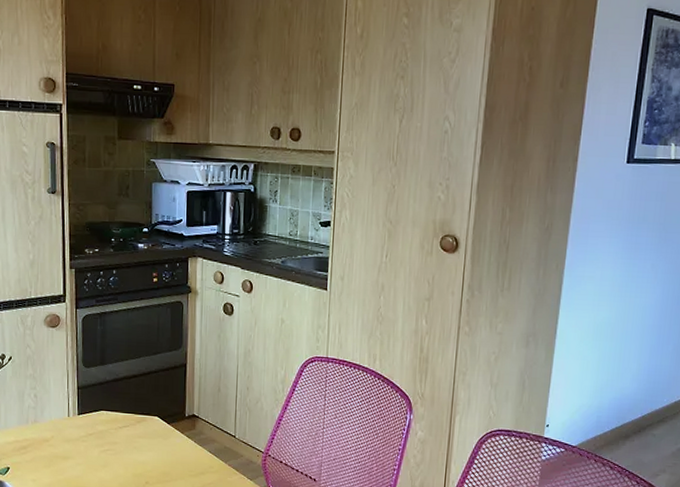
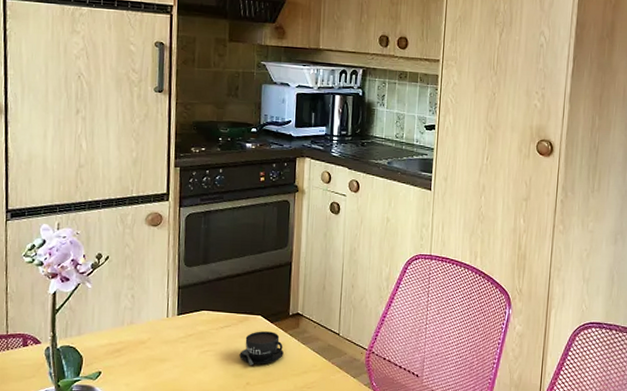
teacup: none [138,431,181,465] -> present [239,331,284,365]

